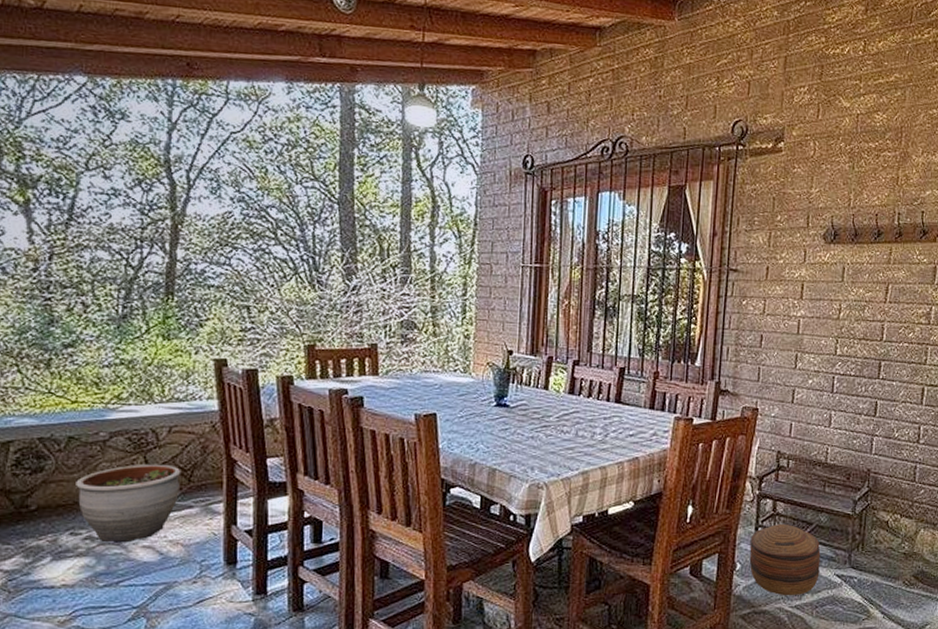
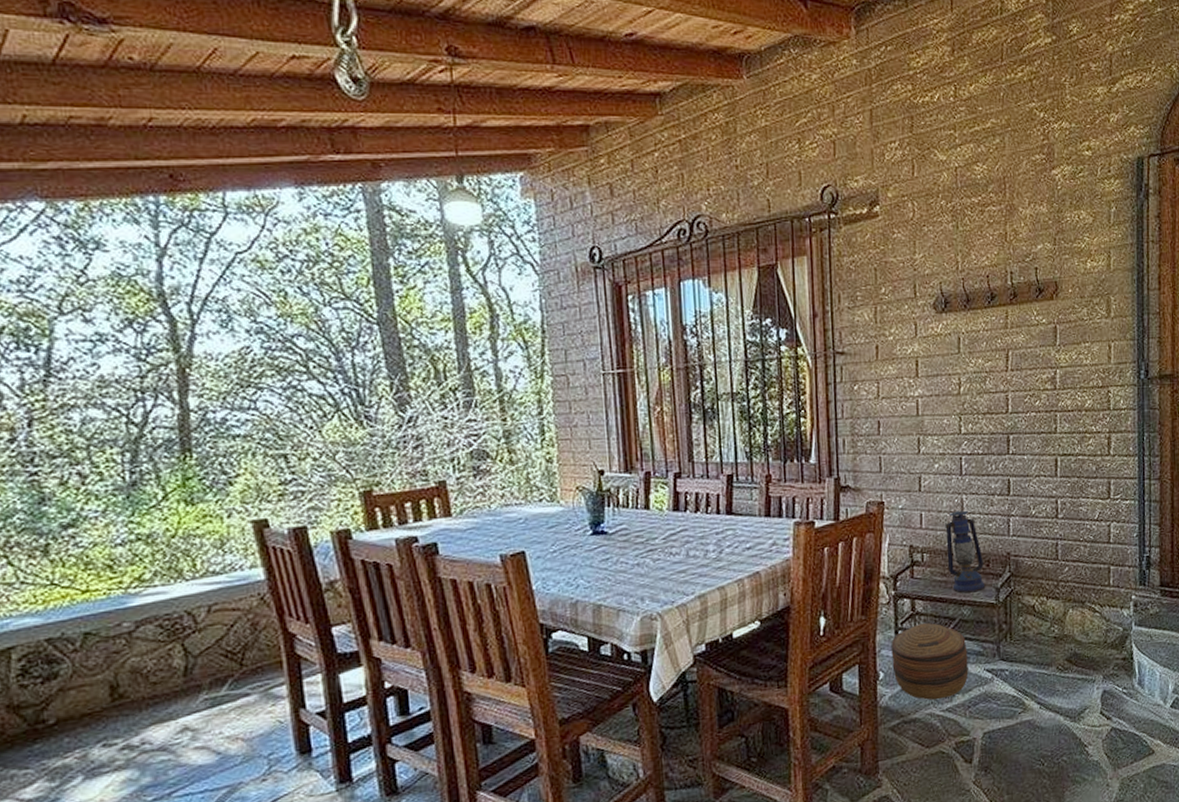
planter pot: present [76,463,181,543] -> none [101,650,231,750]
lantern: none [810,417,845,502] -> present [944,502,986,593]

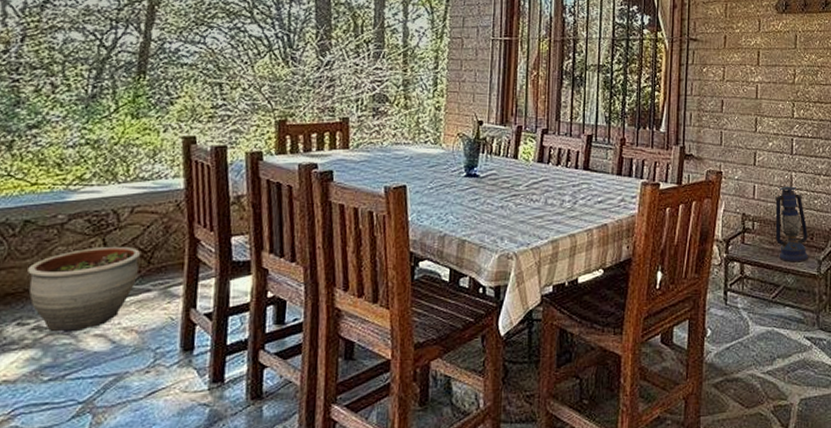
planter pot: none [101,650,231,750] -> present [27,246,141,333]
basket: present [891,623,969,700] -> none [719,287,789,362]

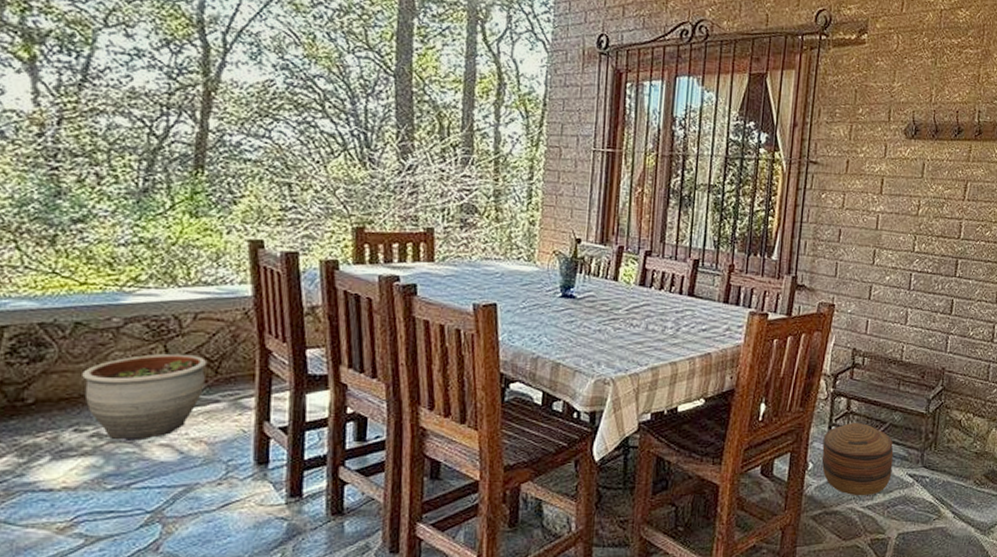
basket: none [719,287,789,362] -> present [821,423,894,496]
lantern: present [774,179,809,263] -> none [885,314,920,400]

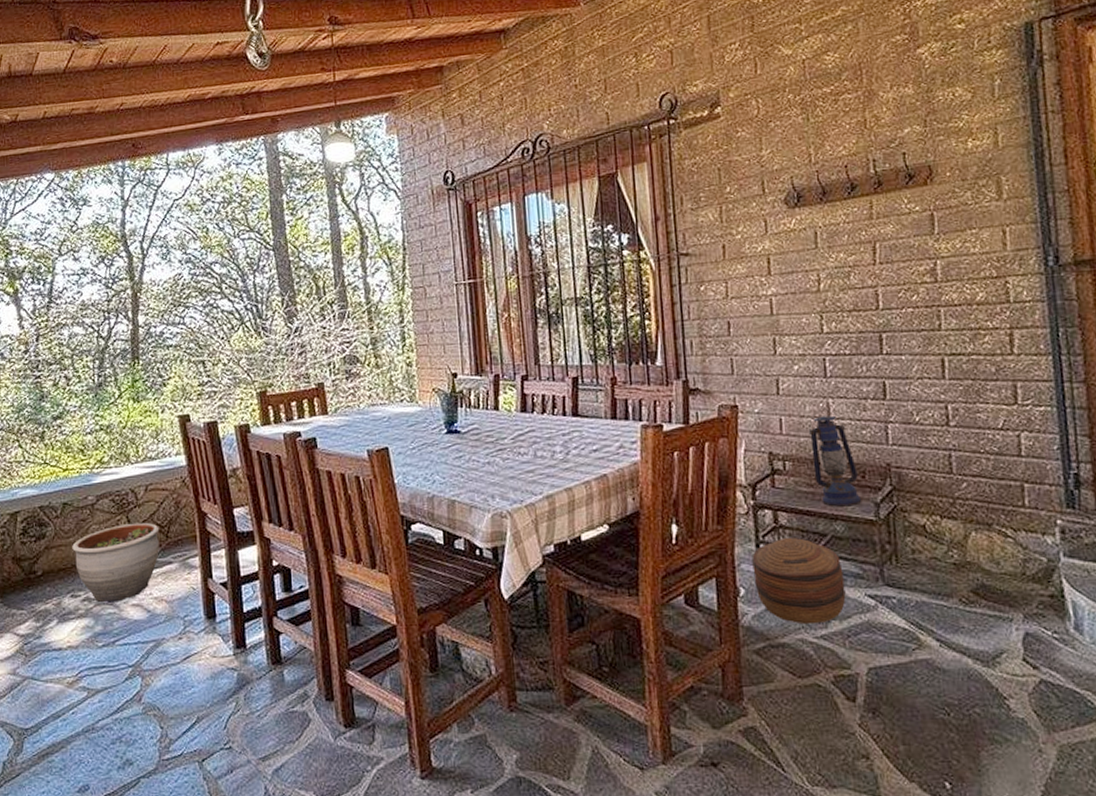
lantern: none [885,314,920,400] -> present [808,407,862,507]

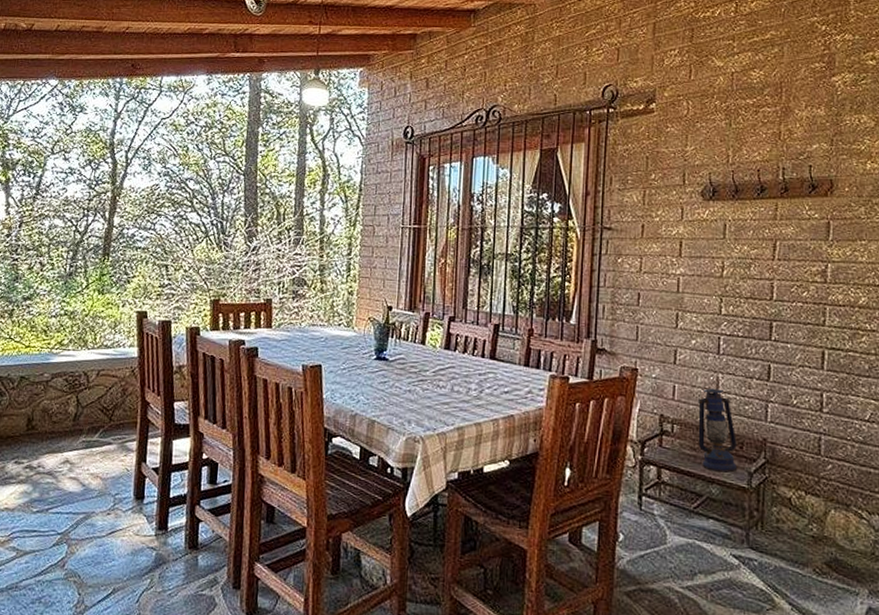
planter pot: present [72,522,160,603] -> none [22,402,105,473]
basket: present [752,538,846,625] -> none [633,493,713,575]

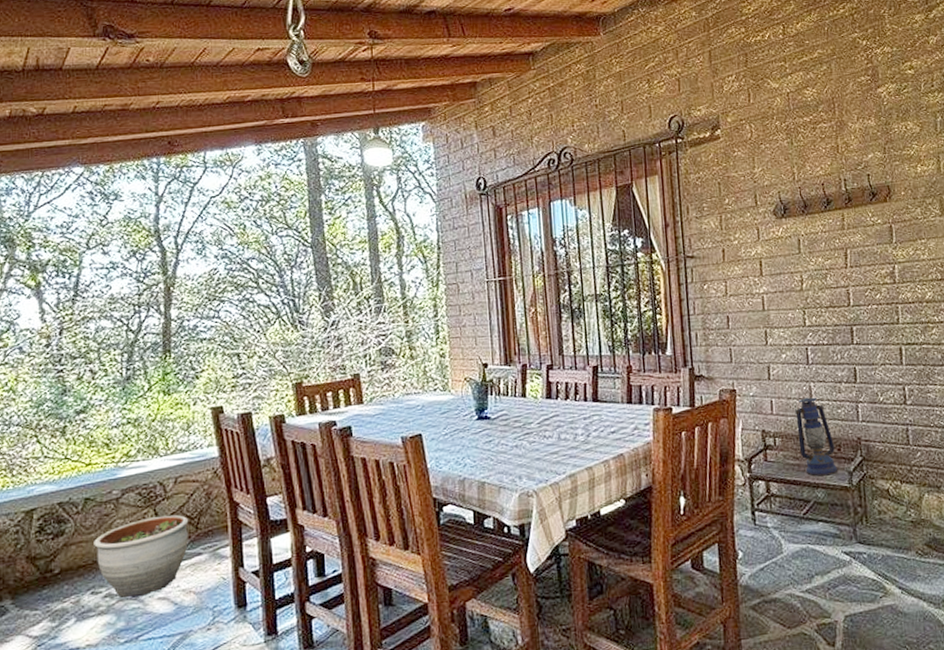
planter pot: none [22,402,105,473] -> present [94,515,189,599]

